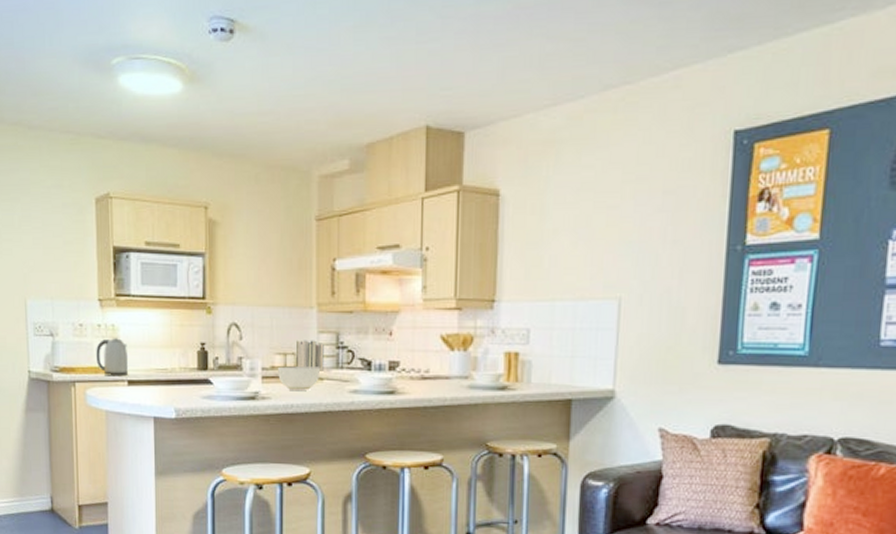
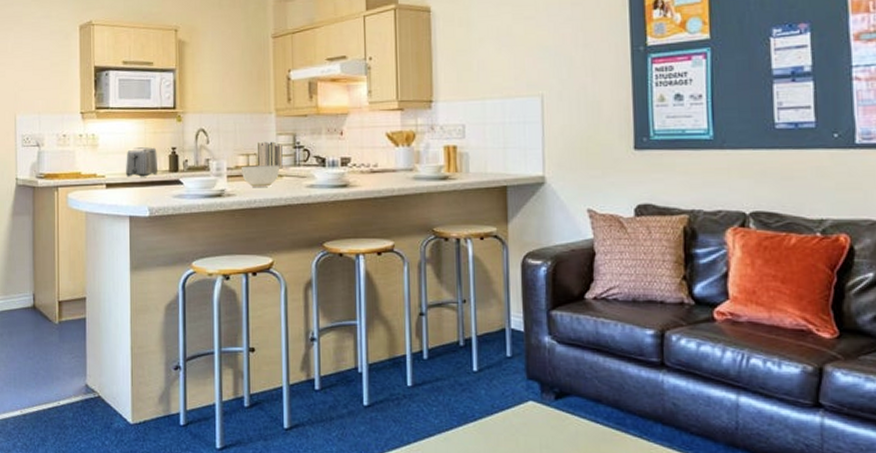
kettle: present [96,338,129,377] -> none [78,146,107,181]
toaster: none [149,341,185,375] -> present [125,147,157,177]

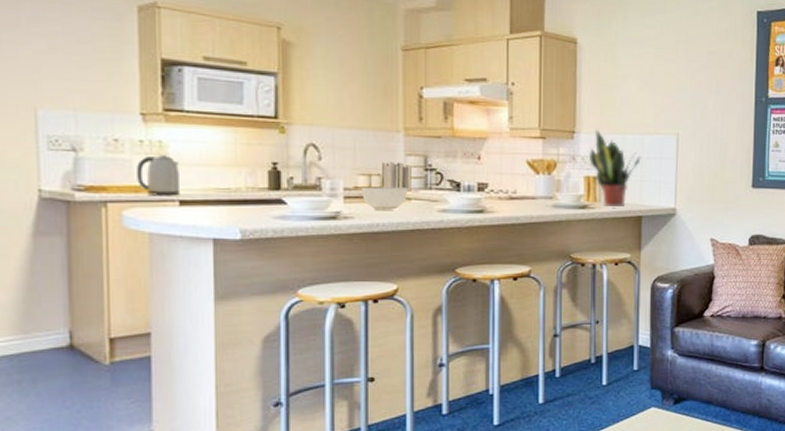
kettle: none [78,146,107,181] -> present [137,155,181,196]
toaster: present [125,147,157,177] -> none [207,160,252,194]
potted plant: none [447,96,503,176] -> present [588,128,641,206]

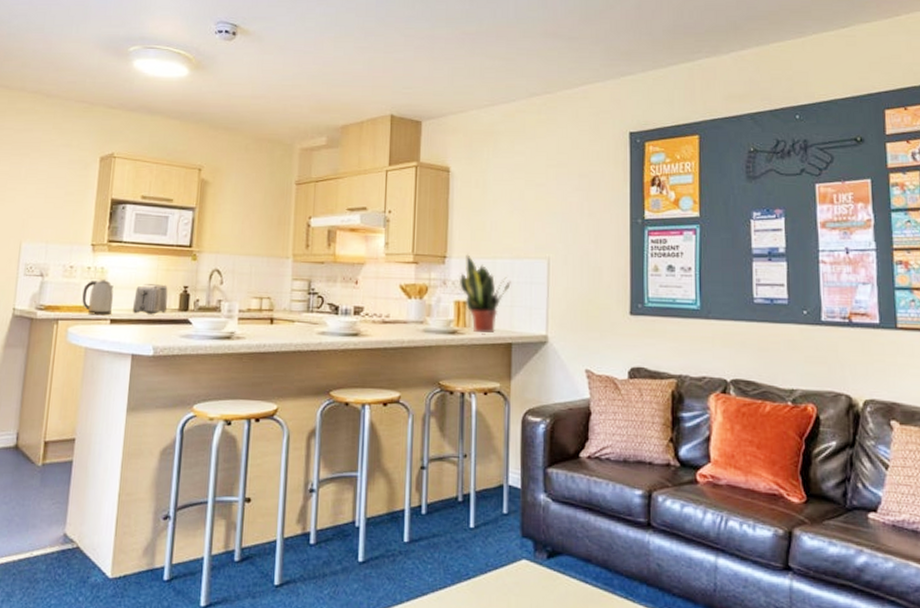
toaster: none [207,160,252,194] -> present [132,284,168,315]
bowl: present [361,187,408,210] -> none [252,309,293,331]
books: present [381,161,412,193] -> none [270,285,297,316]

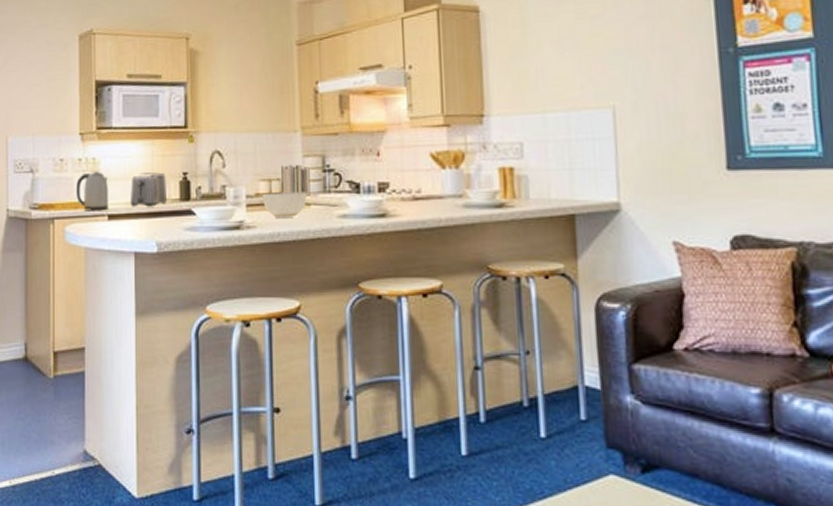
bowl: none [252,309,293,331] -> present [262,192,308,217]
books: none [270,285,297,316] -> present [280,164,311,198]
potted plant: present [458,253,511,333] -> none [501,109,568,203]

